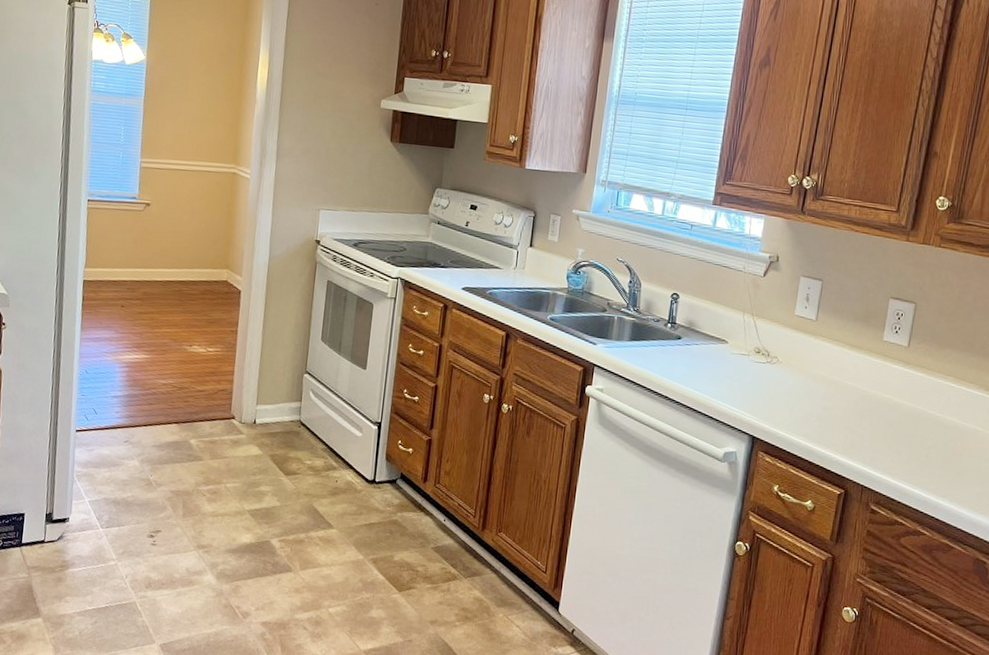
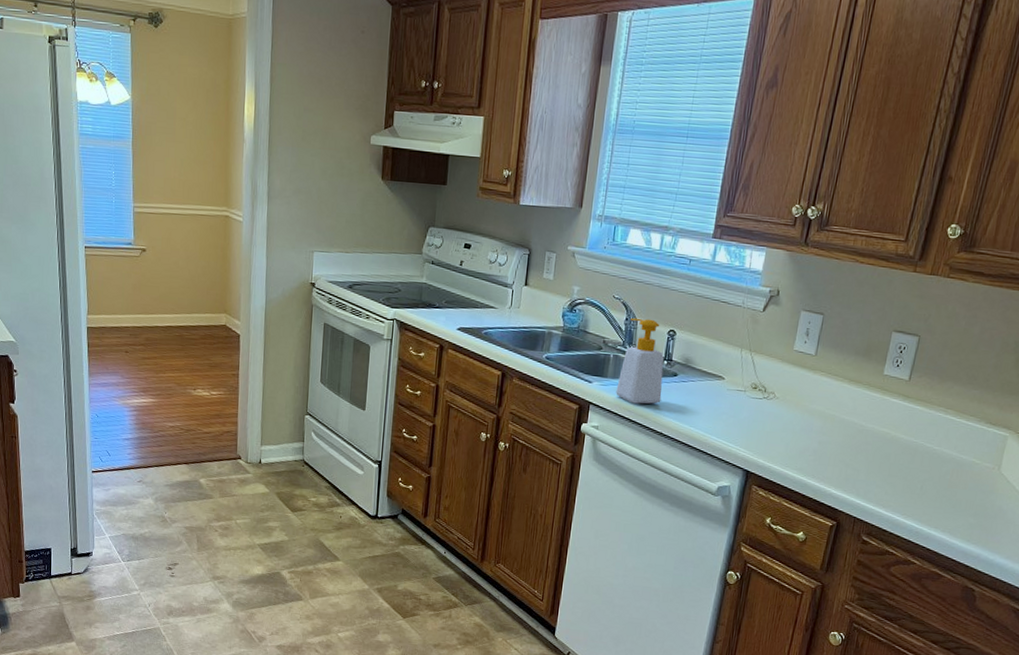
soap bottle: none [620,280,668,367] -> present [616,317,664,404]

